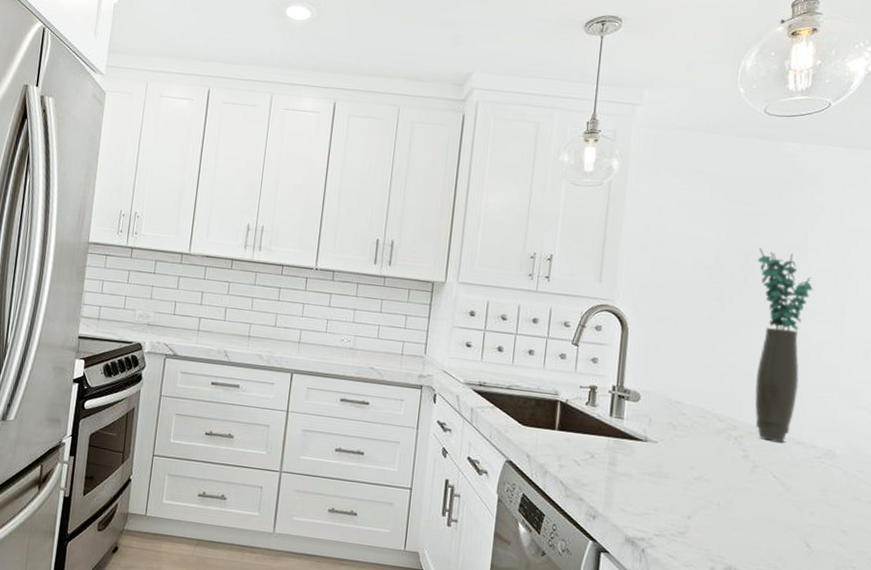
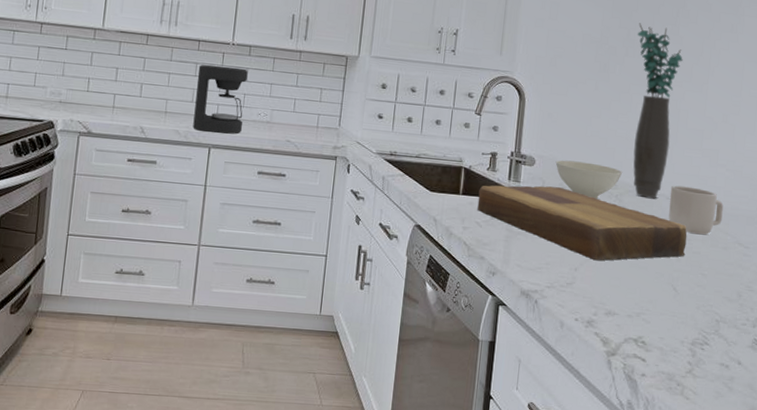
coffee maker: none [275,289,331,361] -> present [193,64,248,135]
cutting board: none [575,421,823,510] -> present [477,185,687,261]
bowl: none [663,396,743,441] -> present [555,160,623,199]
mug: none [798,428,867,487] -> present [668,185,724,235]

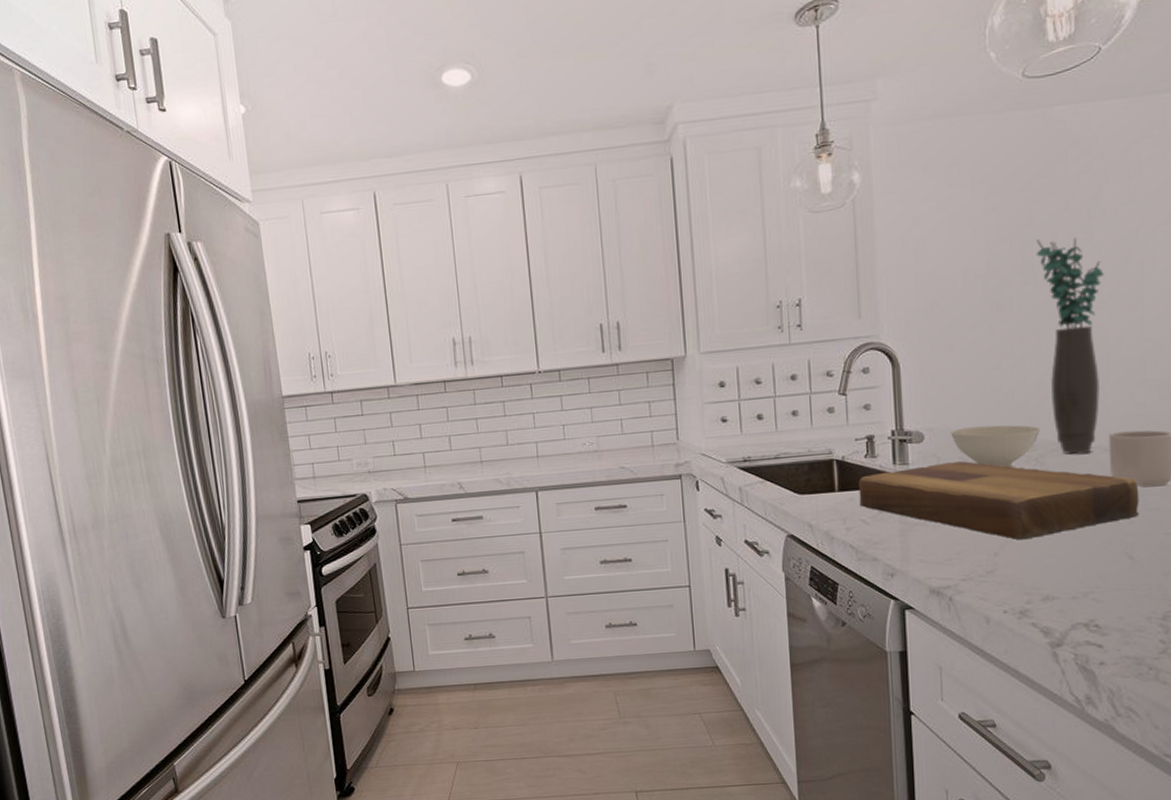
coffee maker: present [193,64,248,135] -> none [506,396,569,476]

